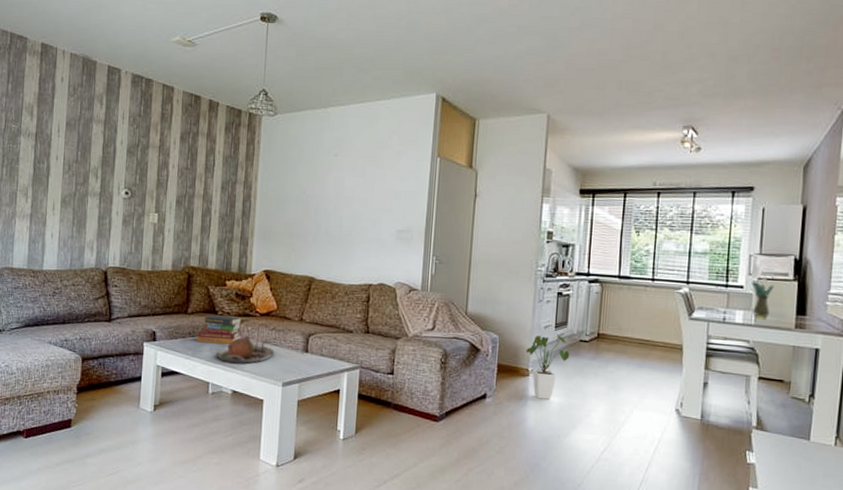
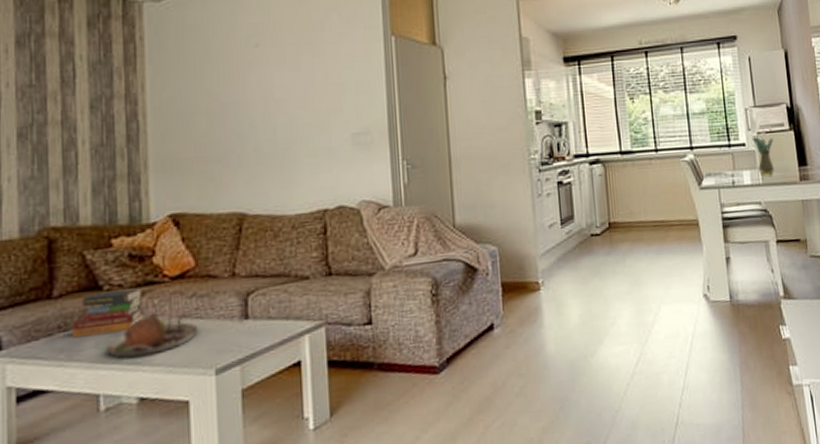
house plant: present [526,334,570,400] -> none [532,231,582,316]

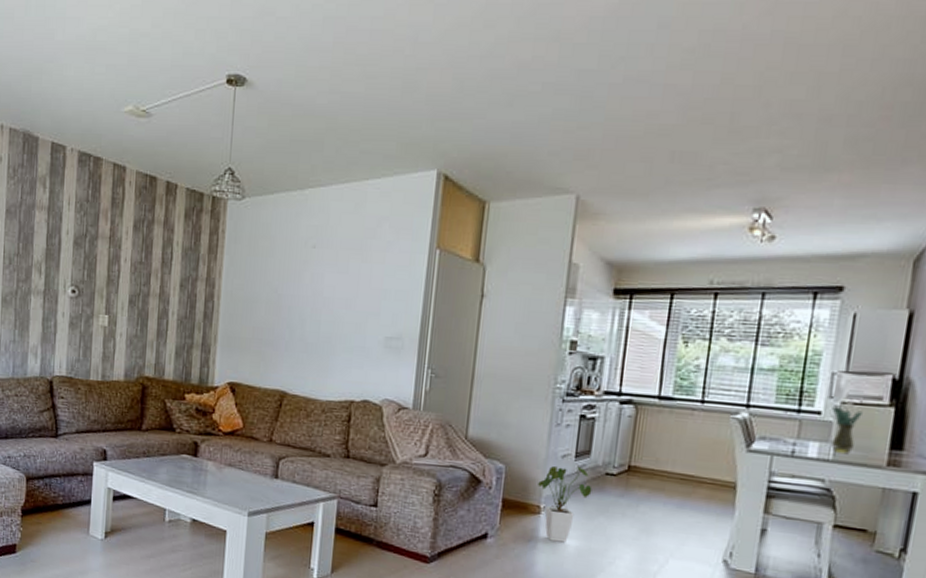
books: present [71,288,144,338] -> none [151,432,202,467]
serving tray: present [107,313,197,358] -> none [174,457,239,489]
house plant: none [532,231,582,316] -> present [538,465,592,543]

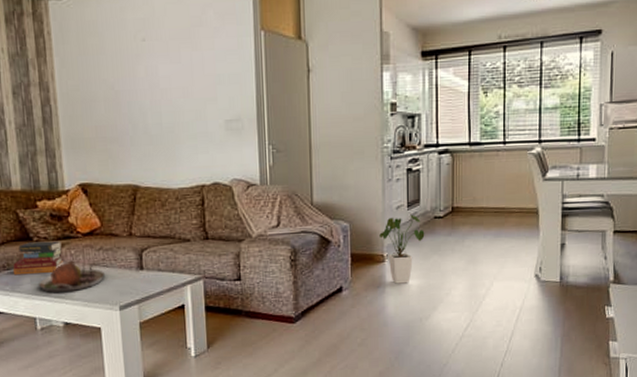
books: none [151,432,202,467] -> present [12,241,65,276]
serving tray: none [174,457,239,489] -> present [39,260,104,293]
vase: present [831,403,863,455] -> none [603,130,626,172]

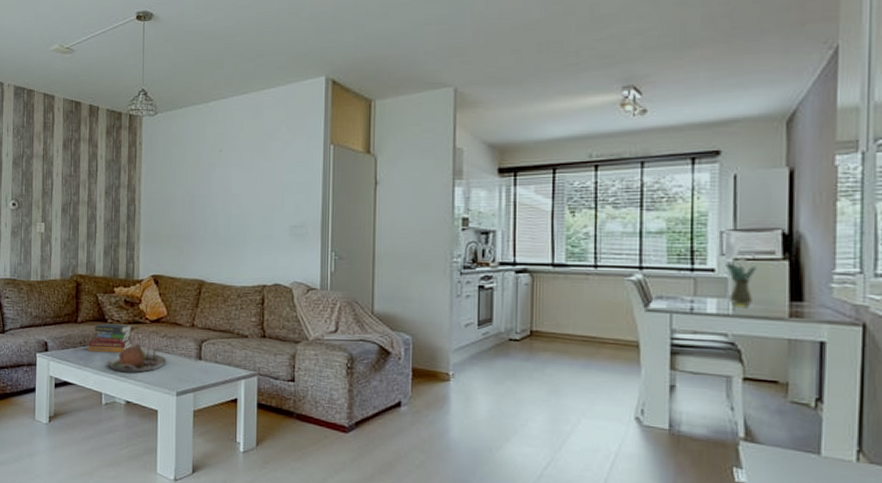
house plant: present [379,213,425,284] -> none [445,332,498,407]
vase: none [603,130,626,172] -> present [725,260,757,309]

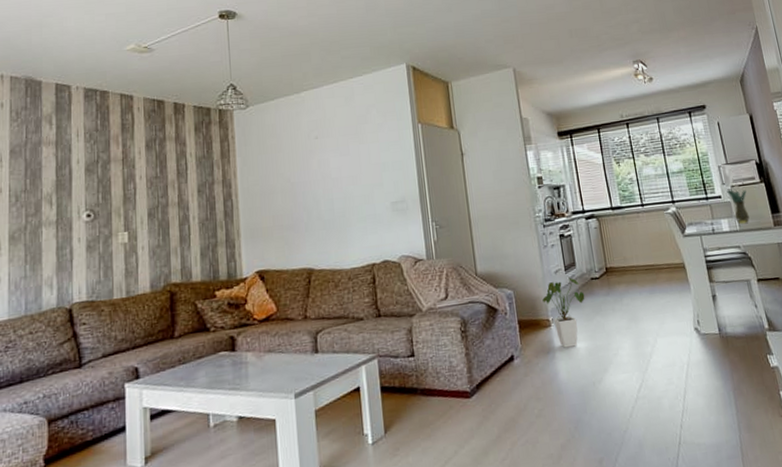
books: present [87,323,132,354] -> none [188,329,240,369]
serving tray: present [108,344,166,373] -> none [214,348,280,385]
house plant: none [445,332,498,407] -> present [542,276,585,348]

